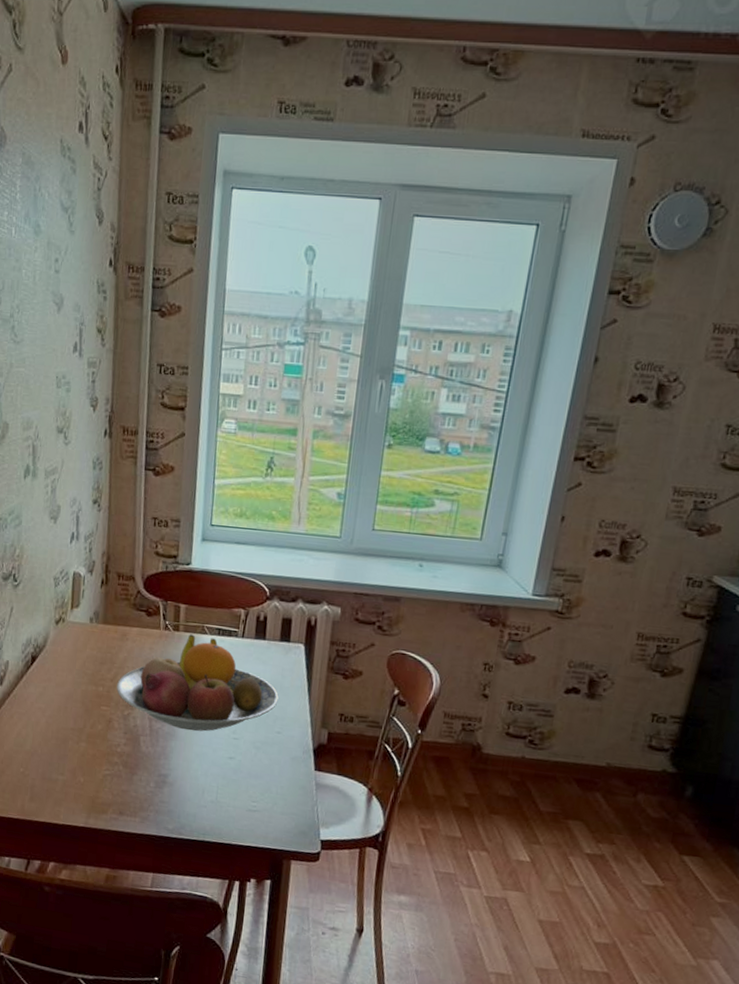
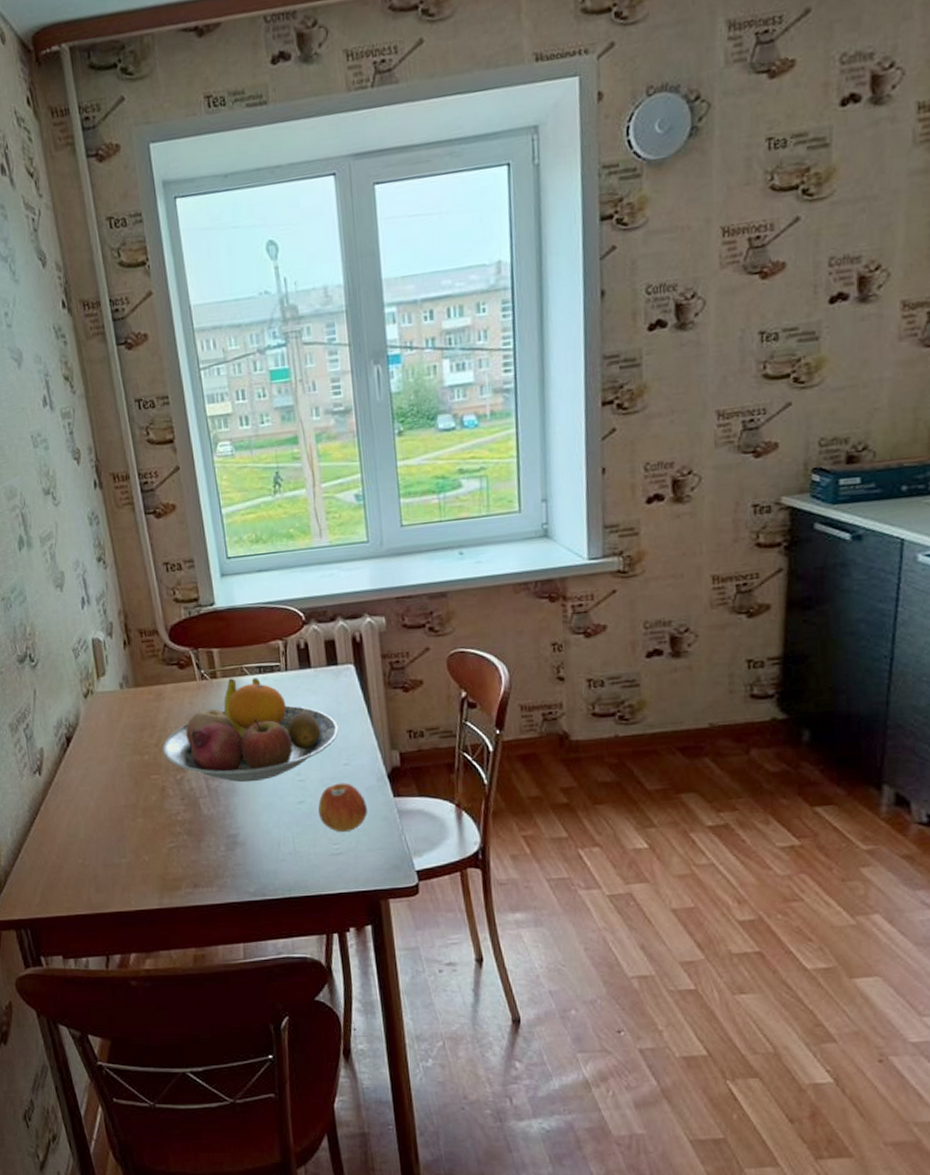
apple: none [245,747,289,793] -> present [318,782,367,833]

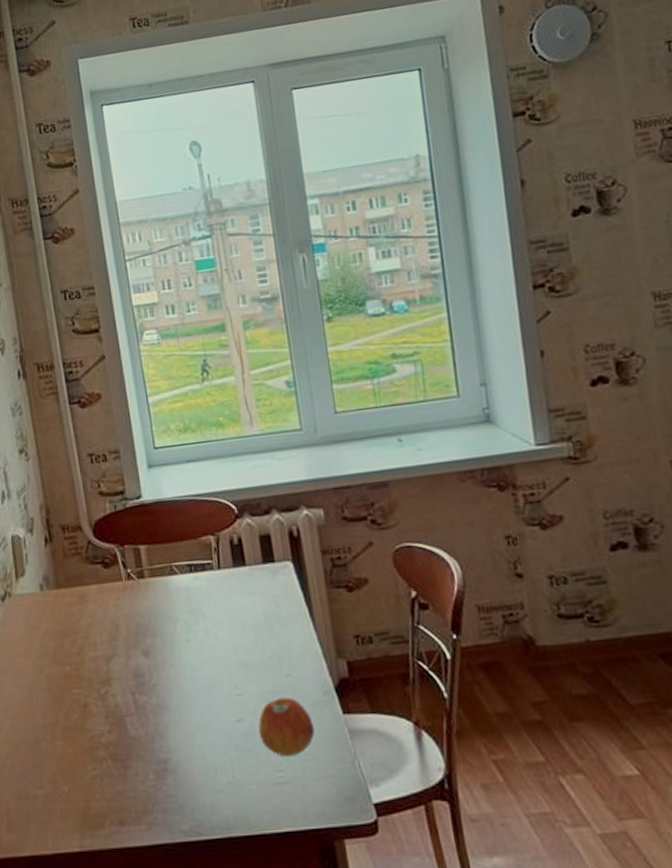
fruit bowl: present [162,677,339,782] -> none [85,577,279,697]

